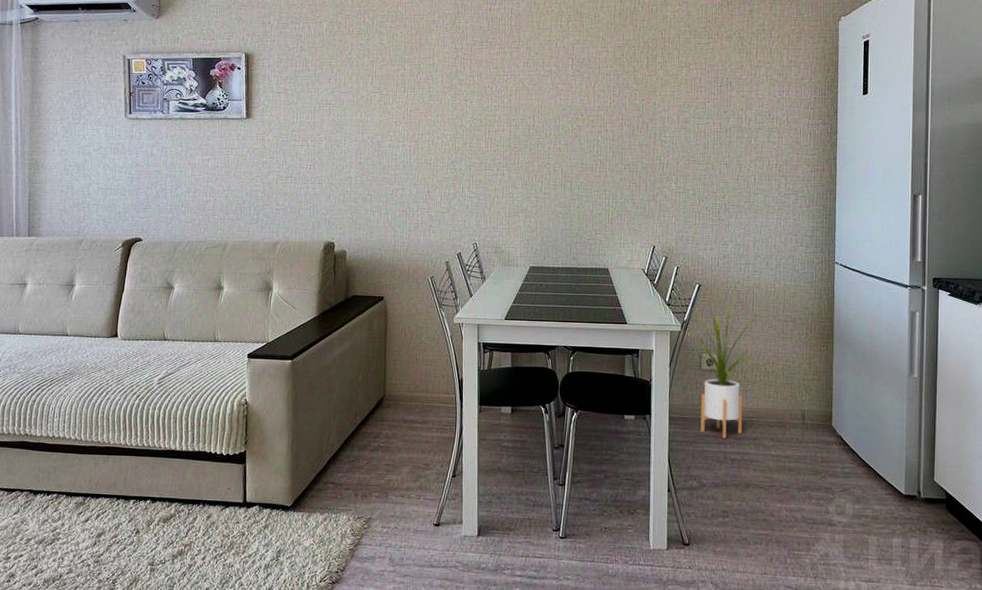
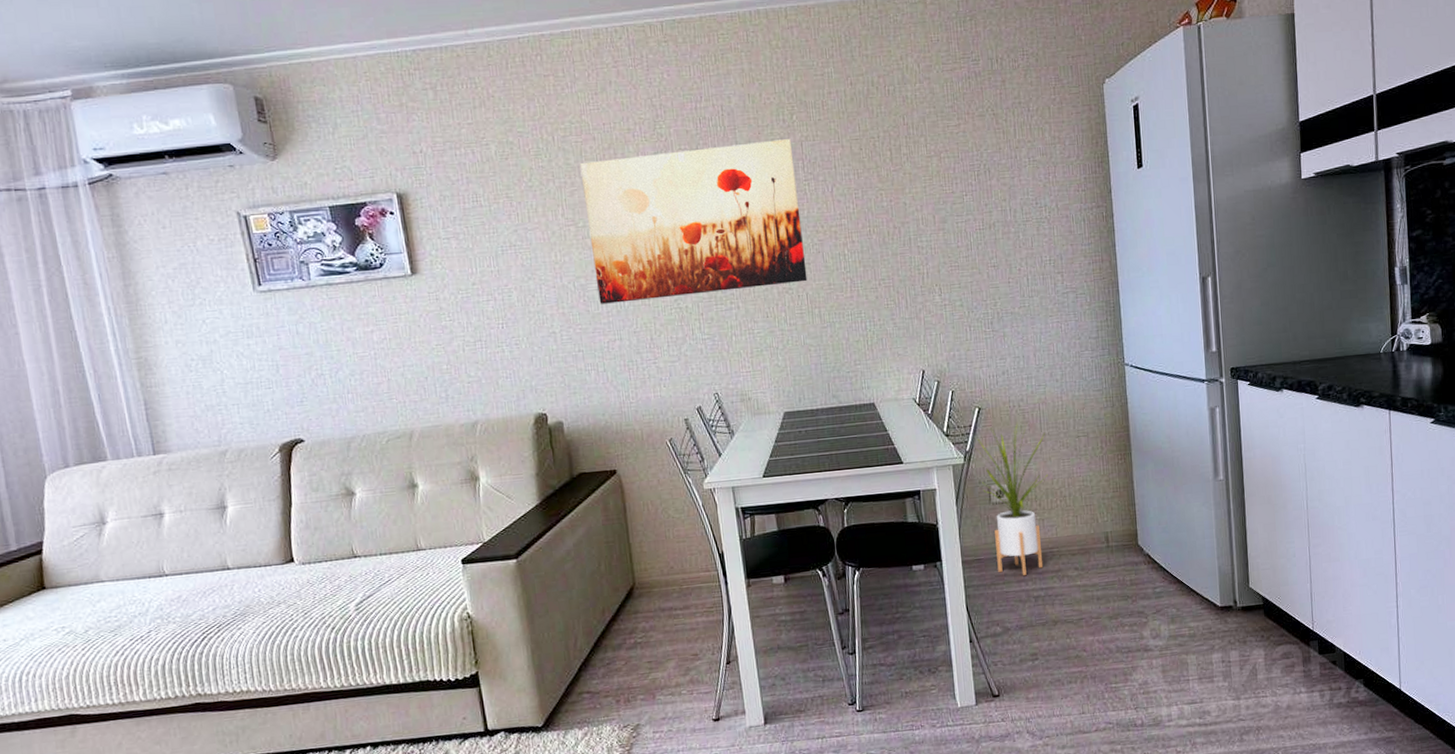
wall art: none [390,40,566,160] -> present [579,139,808,304]

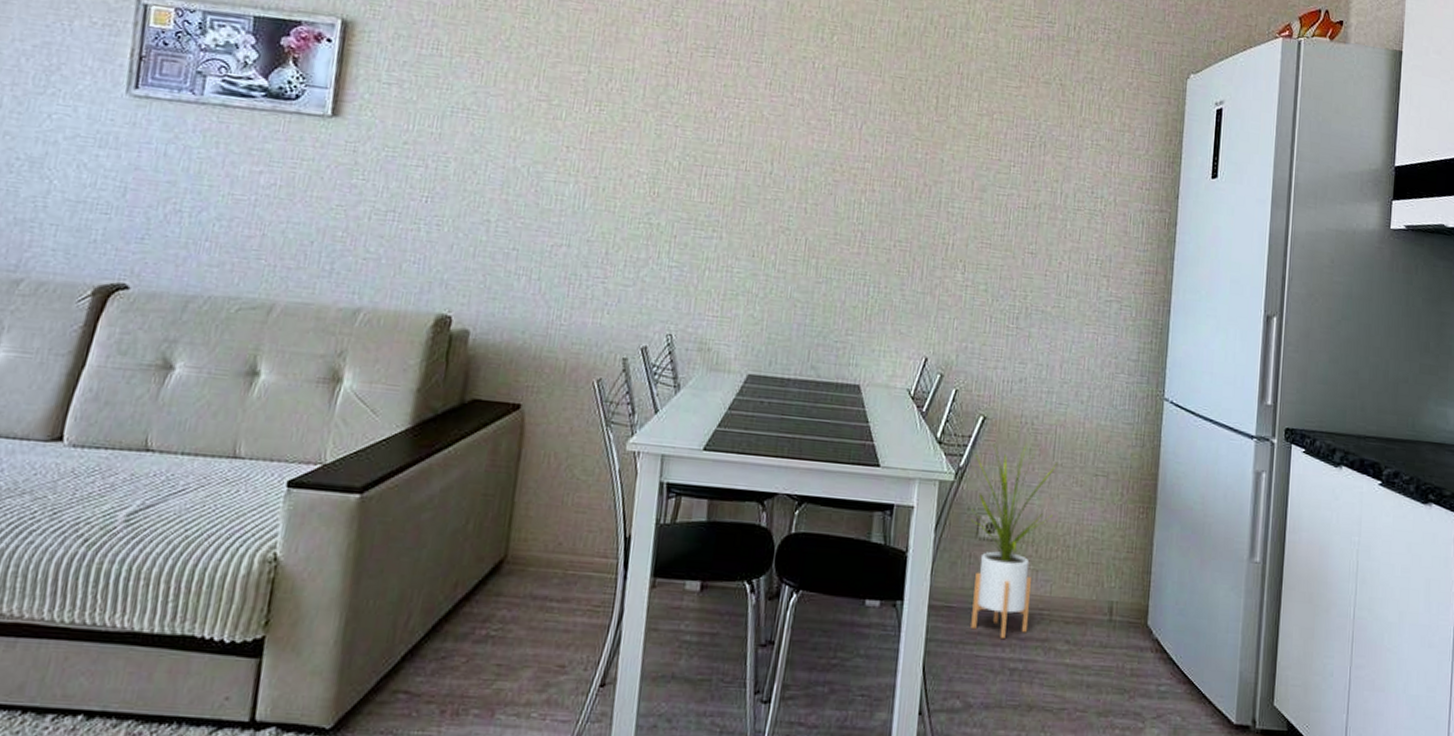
wall art: present [579,139,808,304] -> none [554,33,826,225]

